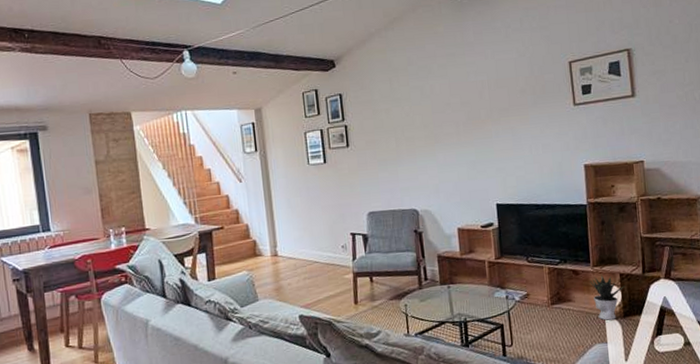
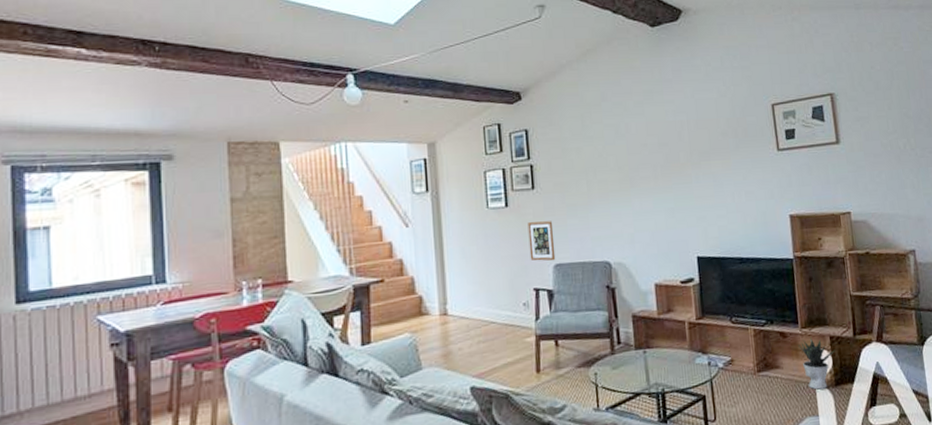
picture frame: none [344,175,369,210] -> present [527,221,556,261]

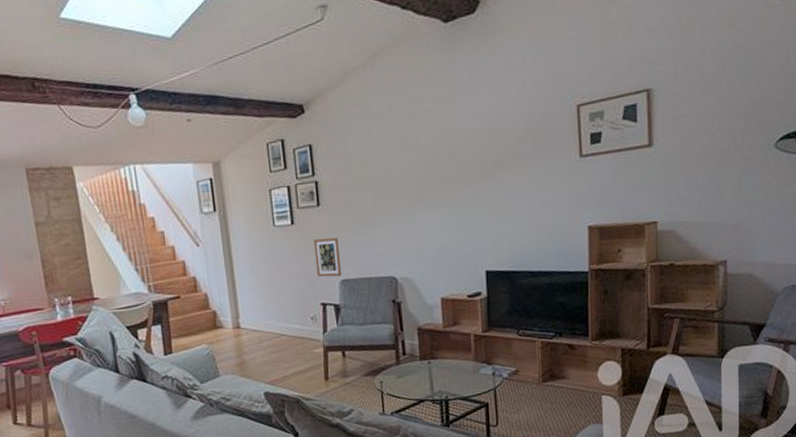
potted plant: present [798,337,836,390] -> none [587,349,627,399]

